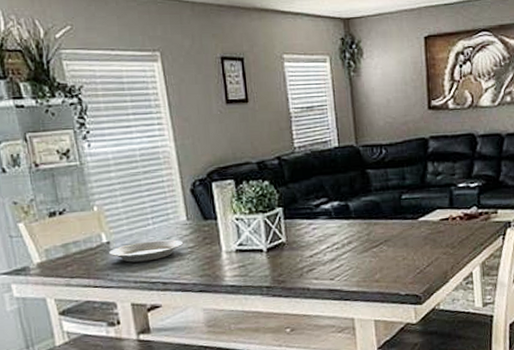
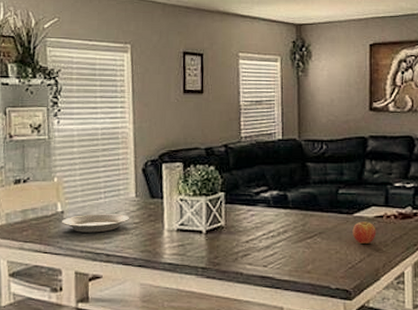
fruit: none [418,225,443,248] -> present [352,221,376,244]

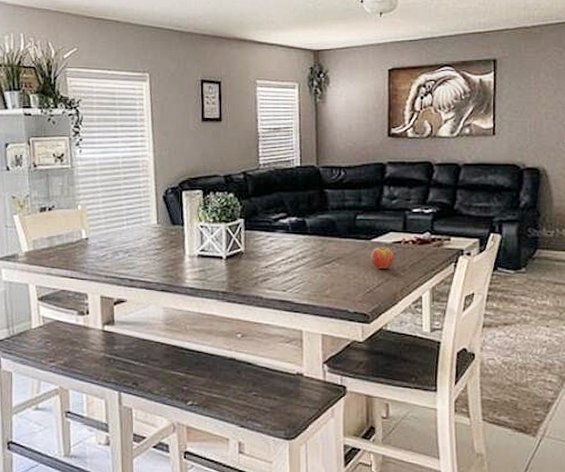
plate: present [62,214,130,233] -> none [87,240,152,259]

